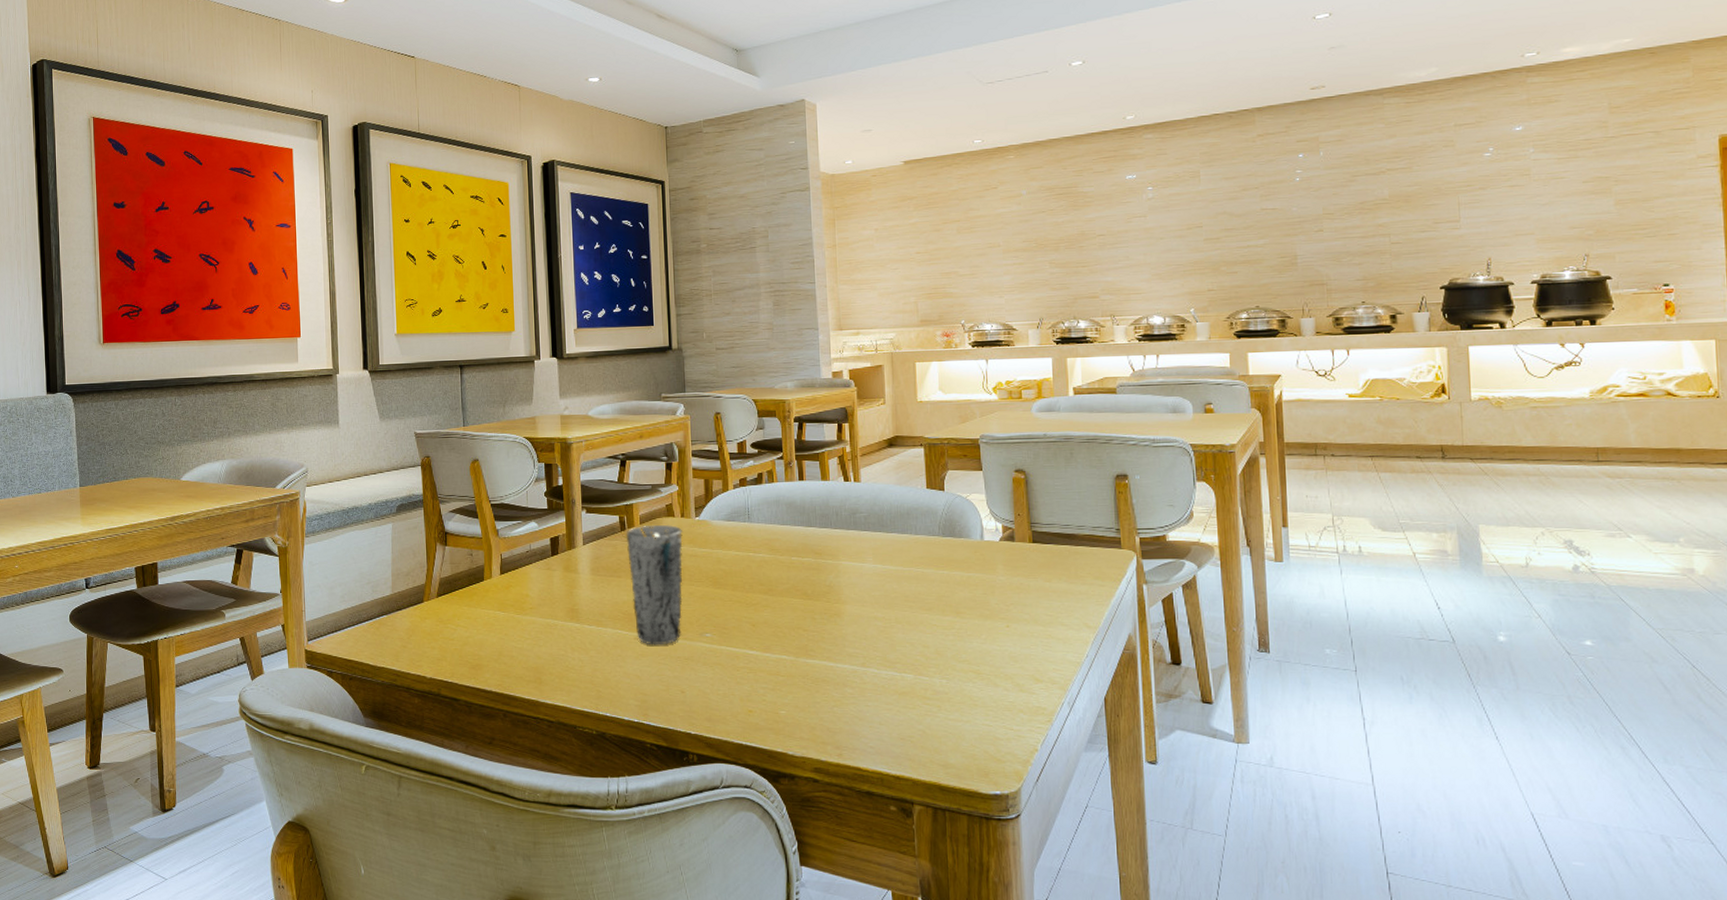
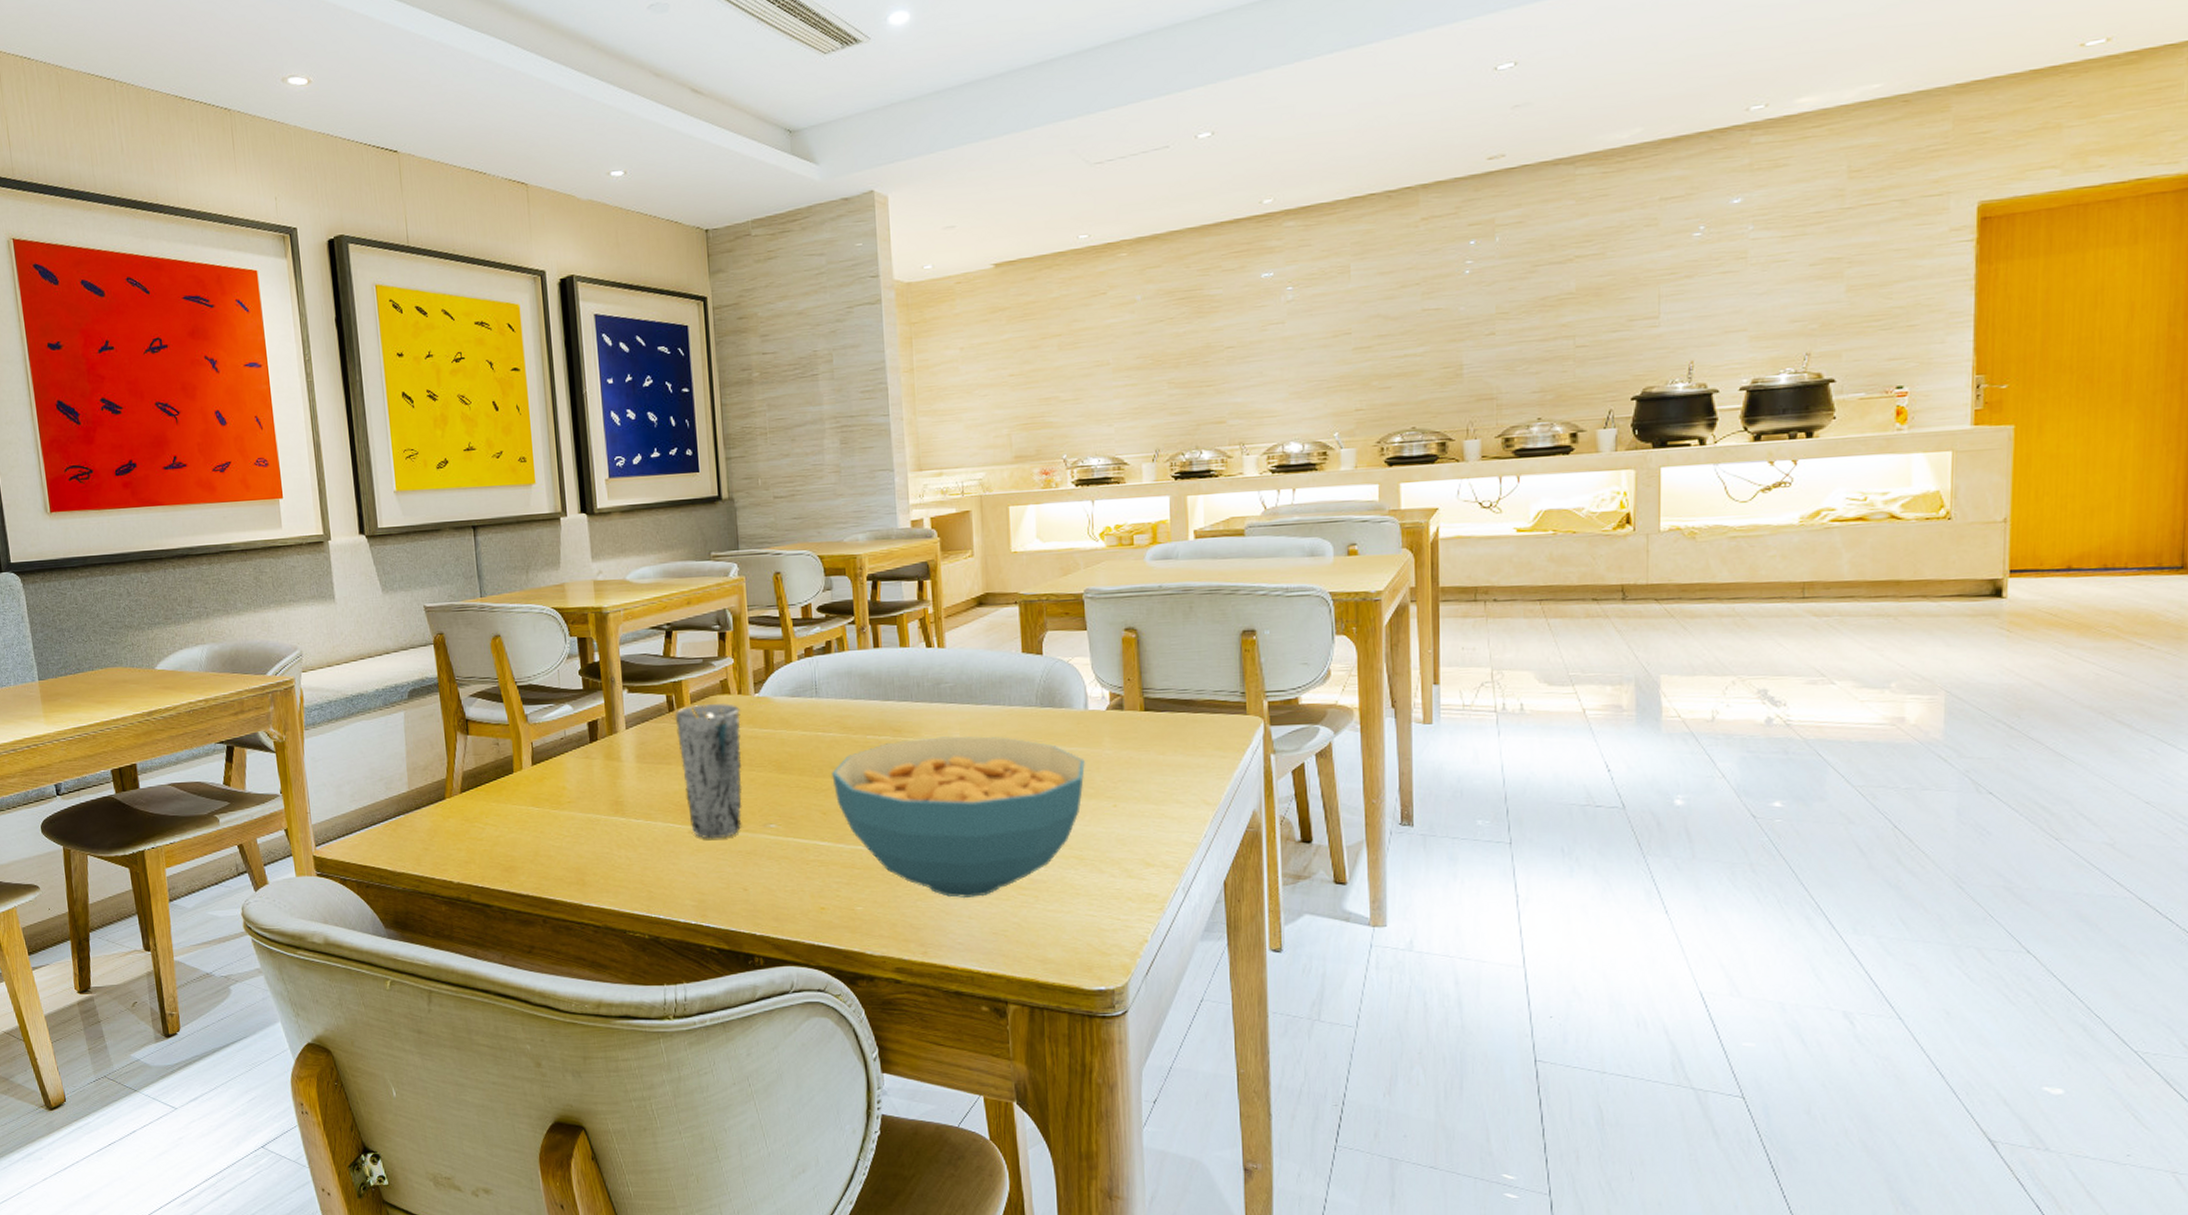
cereal bowl: none [761,560,982,706] -> present [832,736,1086,899]

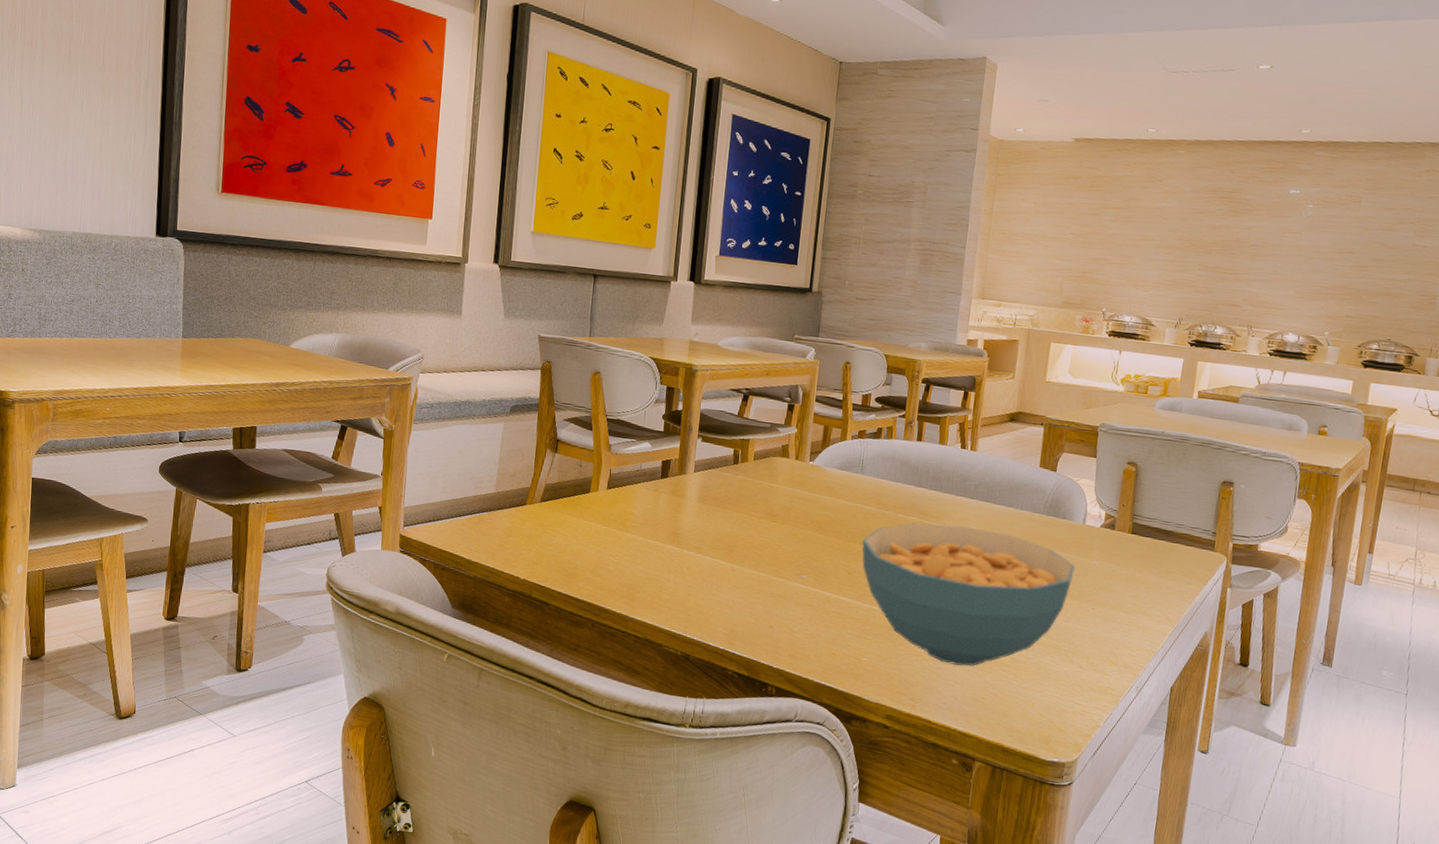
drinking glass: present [674,702,743,839] -> none [734,462,795,580]

